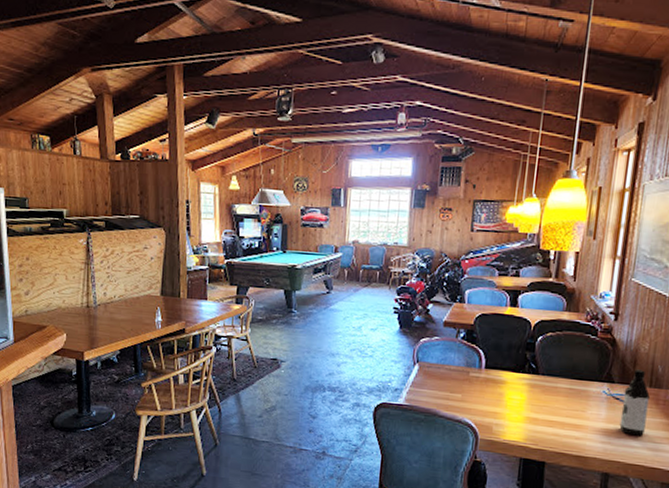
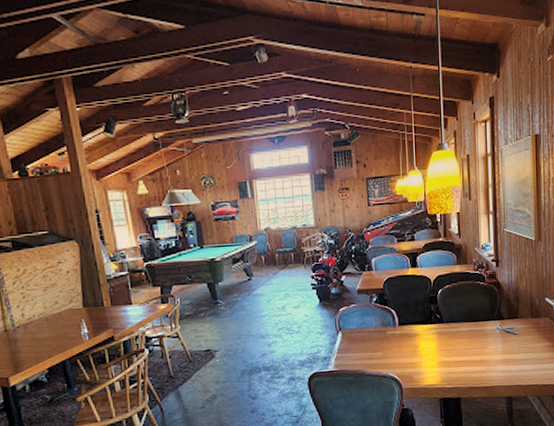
water bottle: present [619,369,650,436] -> none [513,304,534,361]

